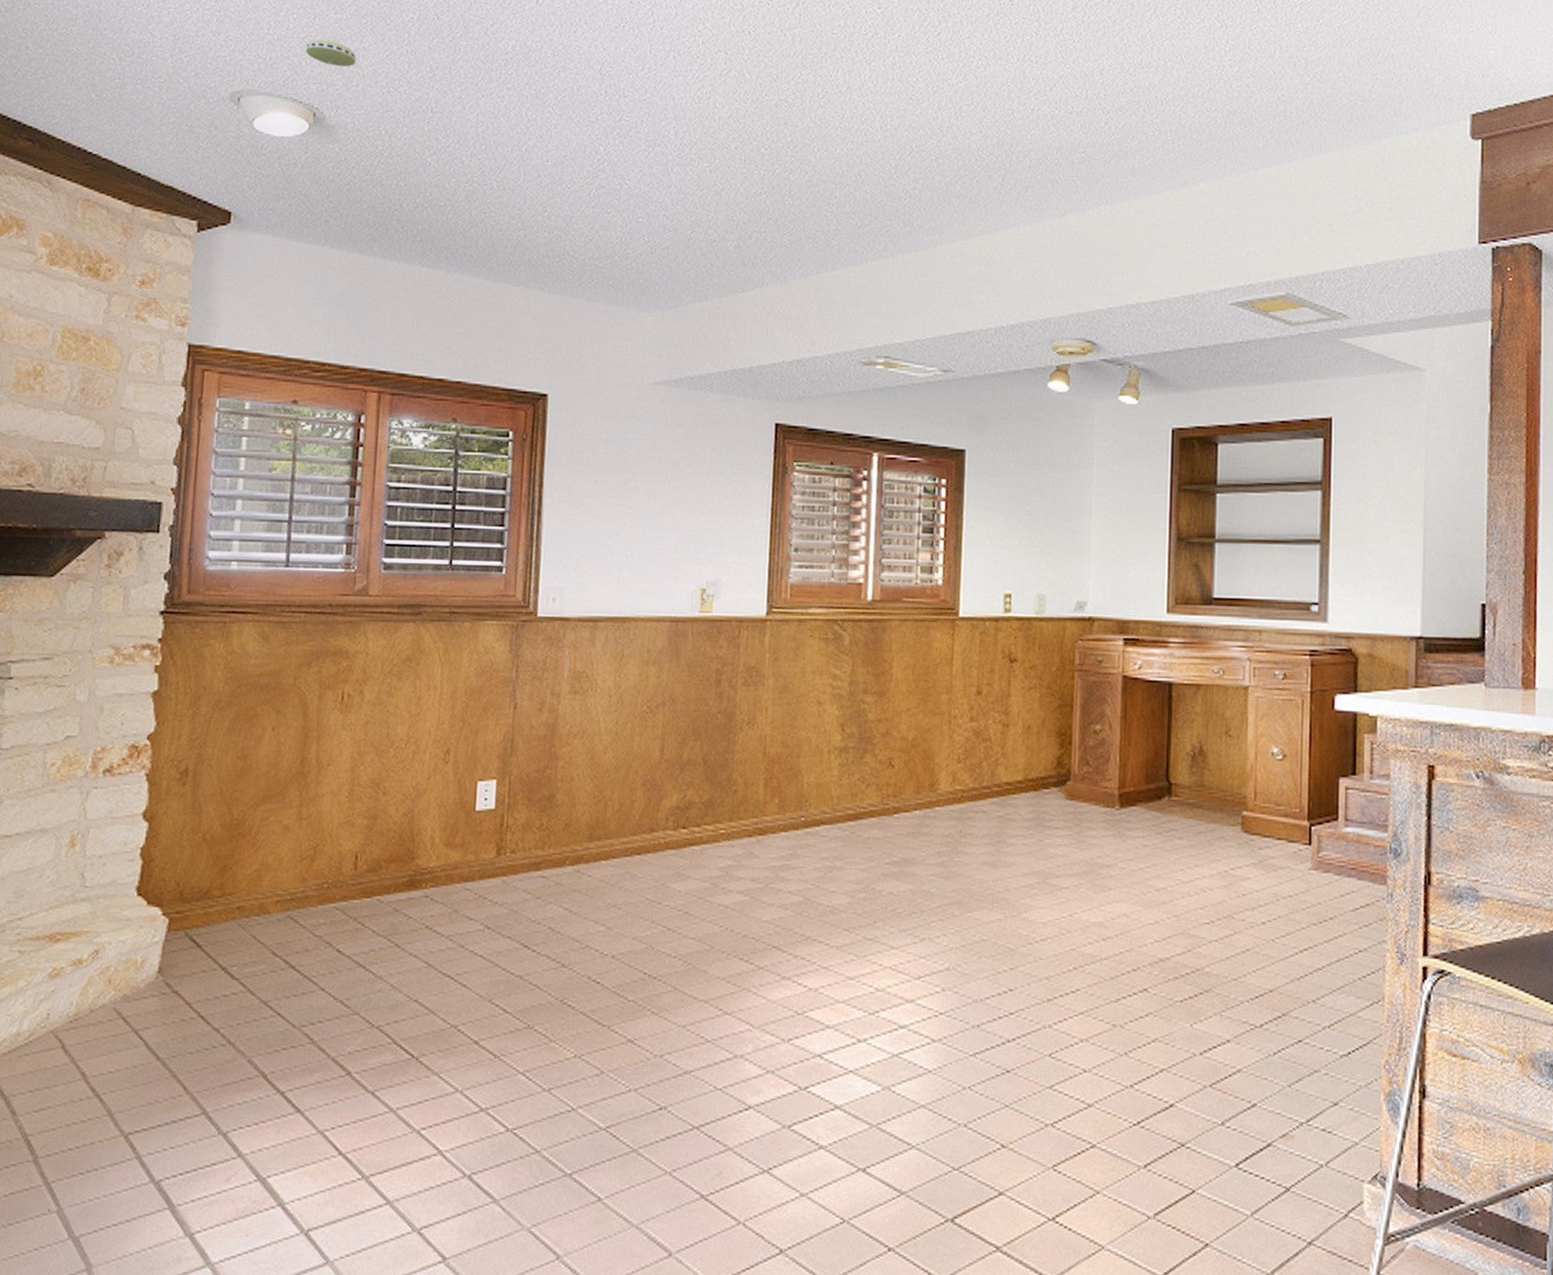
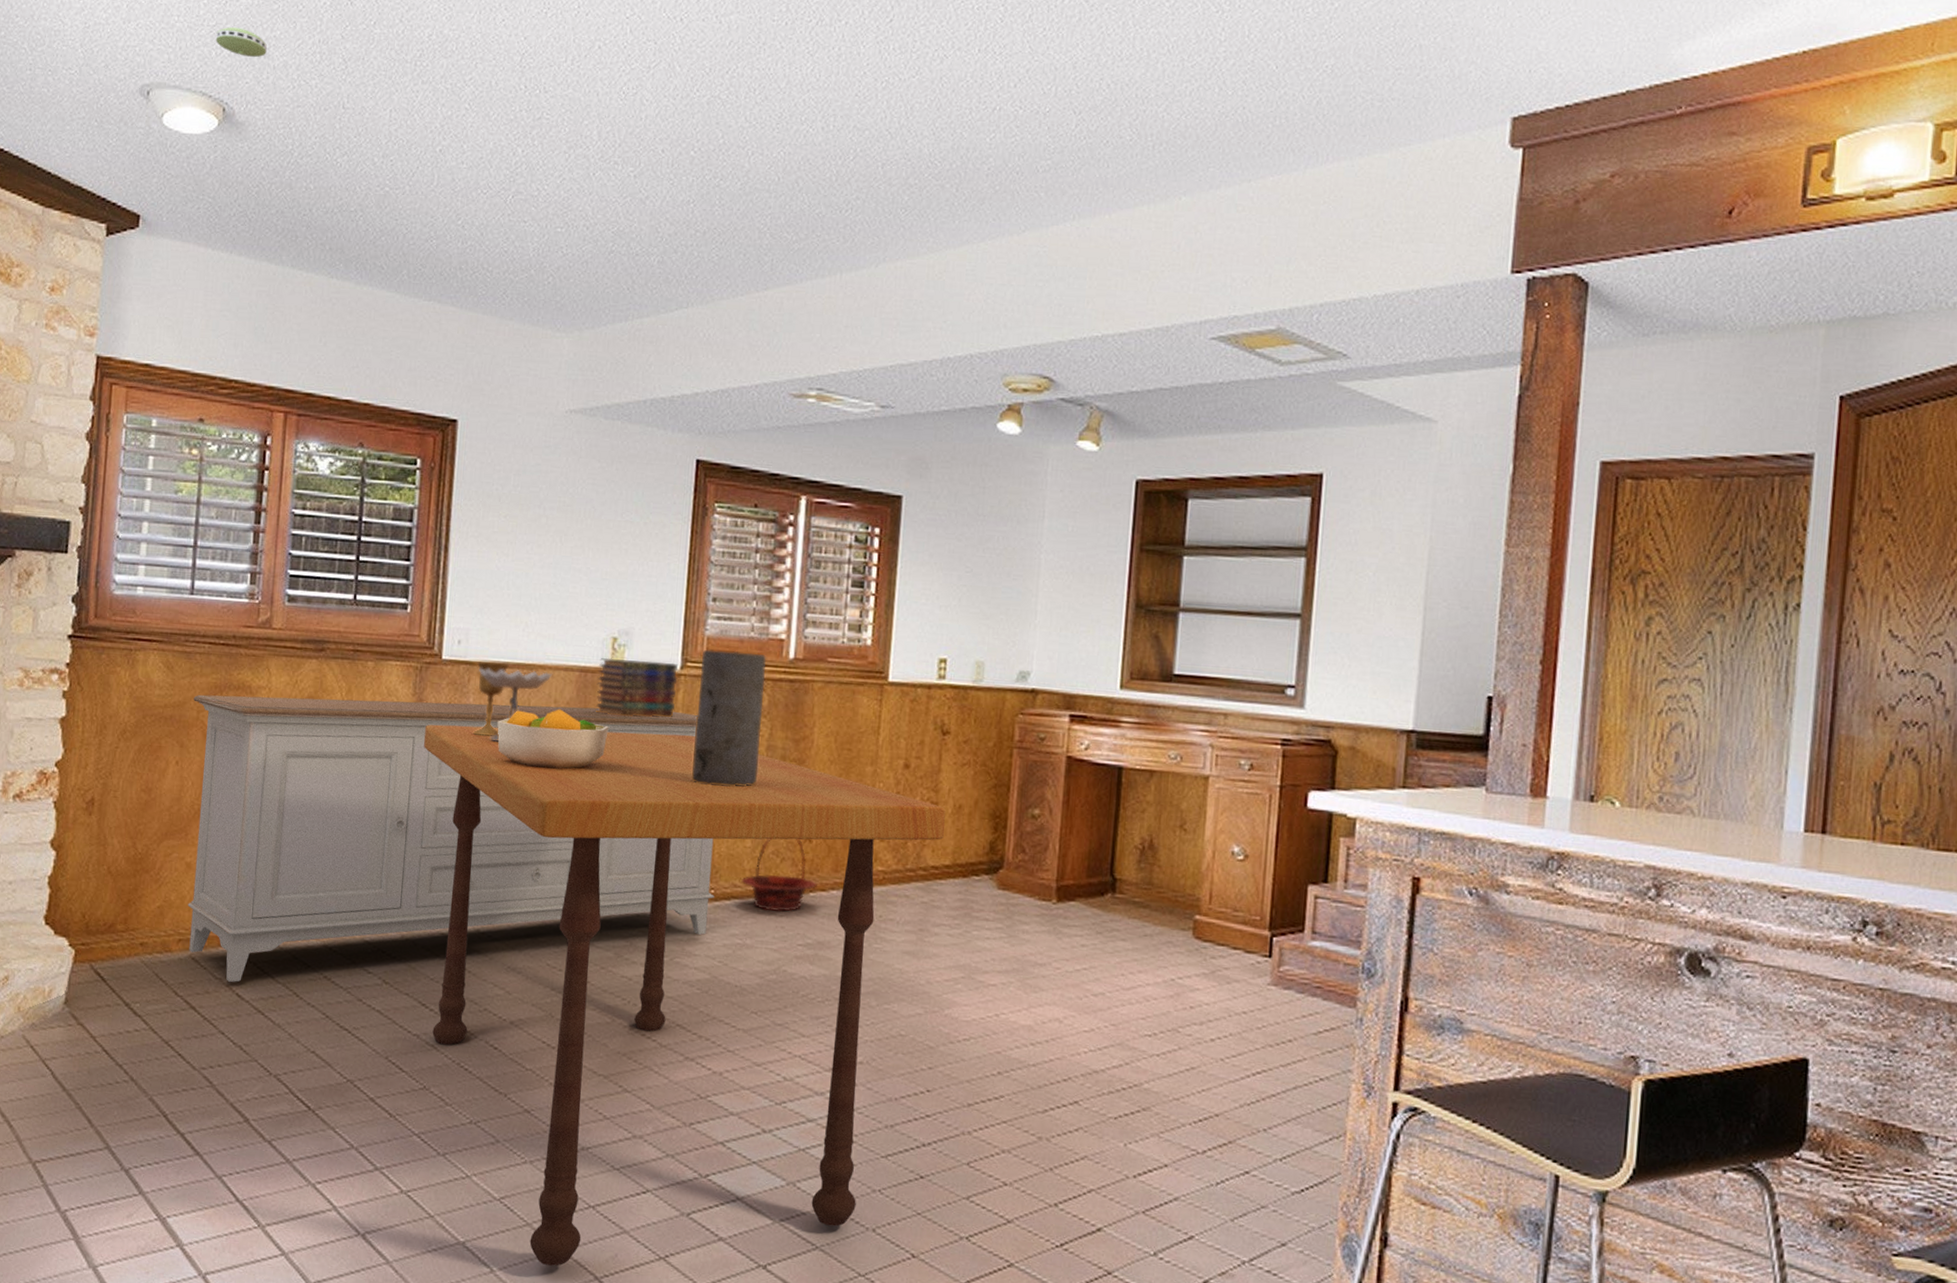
sideboard: none [286,654,805,940] -> present [188,694,714,983]
dining table: none [521,675,1016,1190] -> present [424,724,946,1266]
goblet: none [569,616,646,691] -> present [473,661,553,742]
fruit bowl: none [592,657,700,714] -> present [497,709,609,769]
book stack: none [687,607,764,662] -> present [596,657,678,717]
vase: none [780,595,847,721] -> present [692,649,767,787]
basket: none [830,764,901,834] -> present [741,838,817,912]

